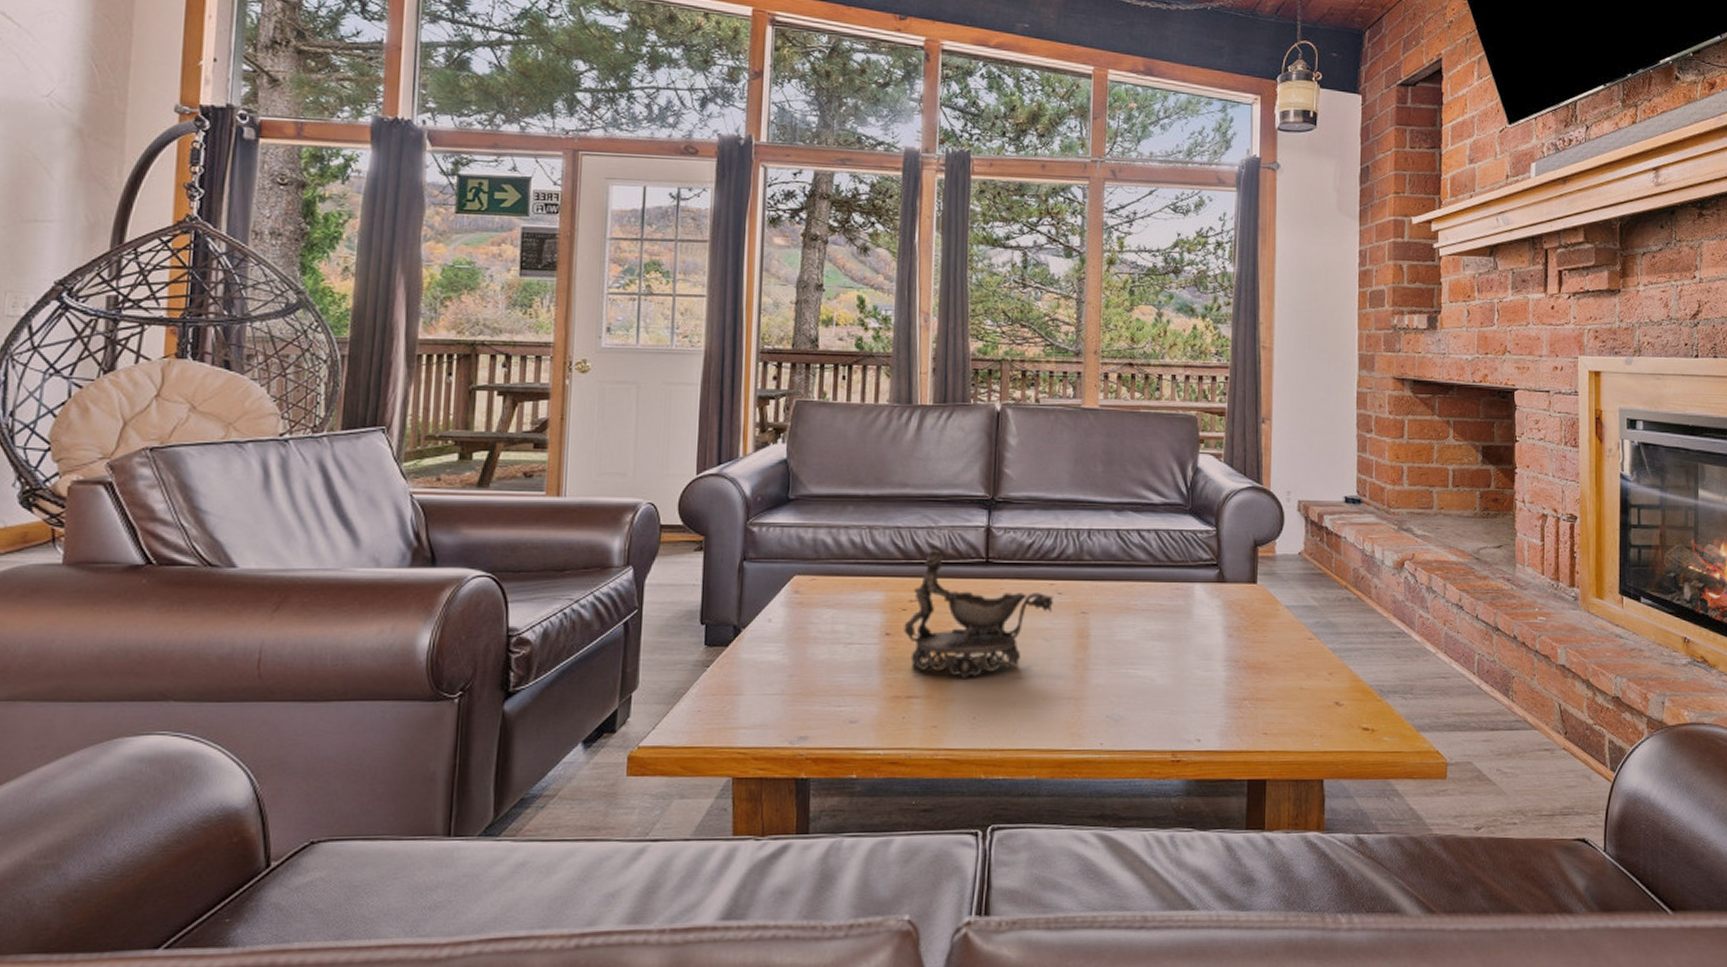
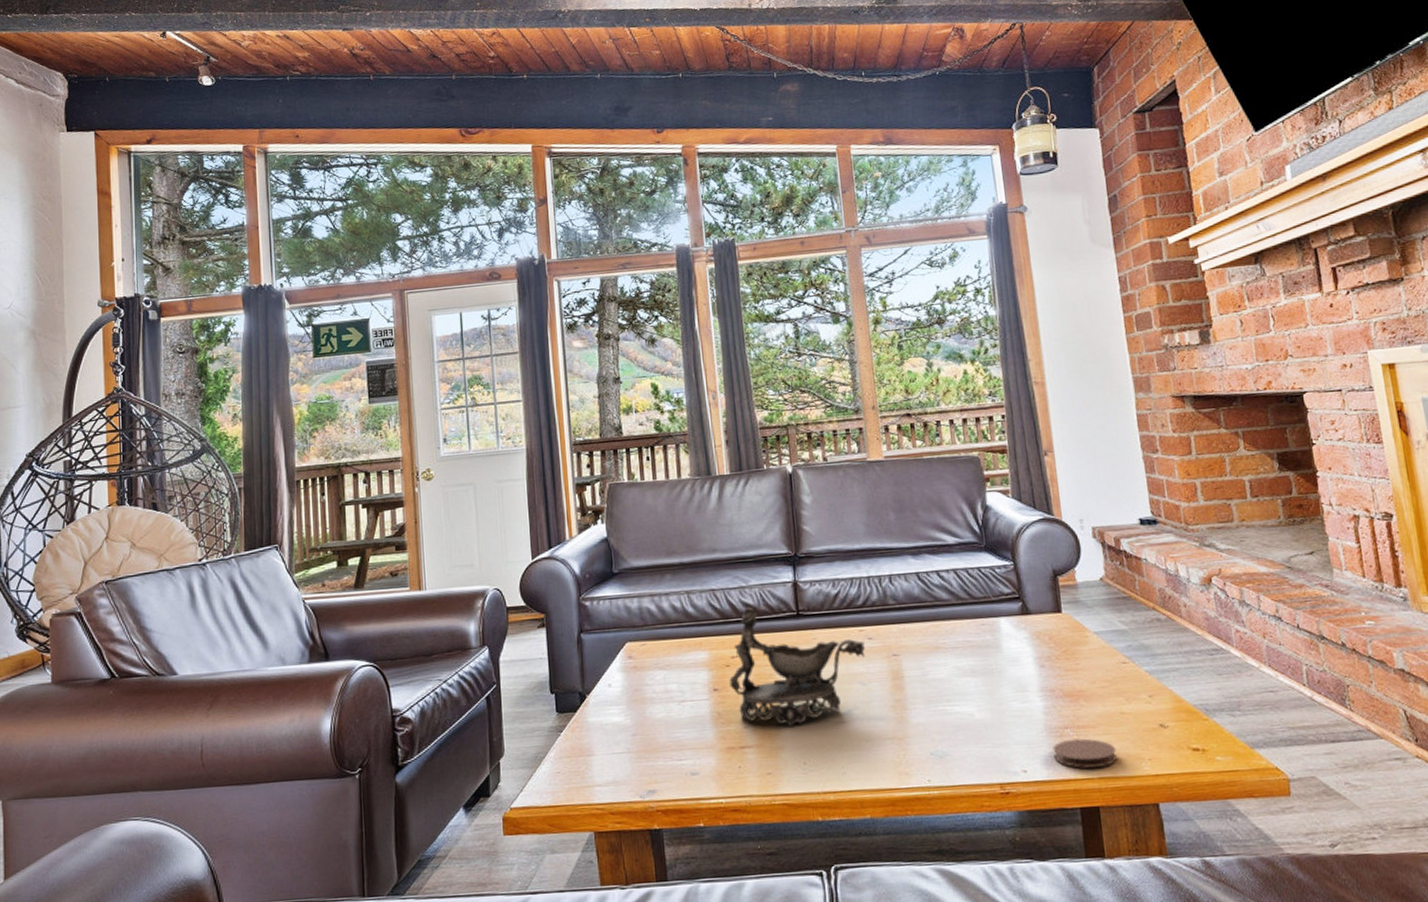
coaster: none [1229,711,1290,741] -> present [1052,738,1117,768]

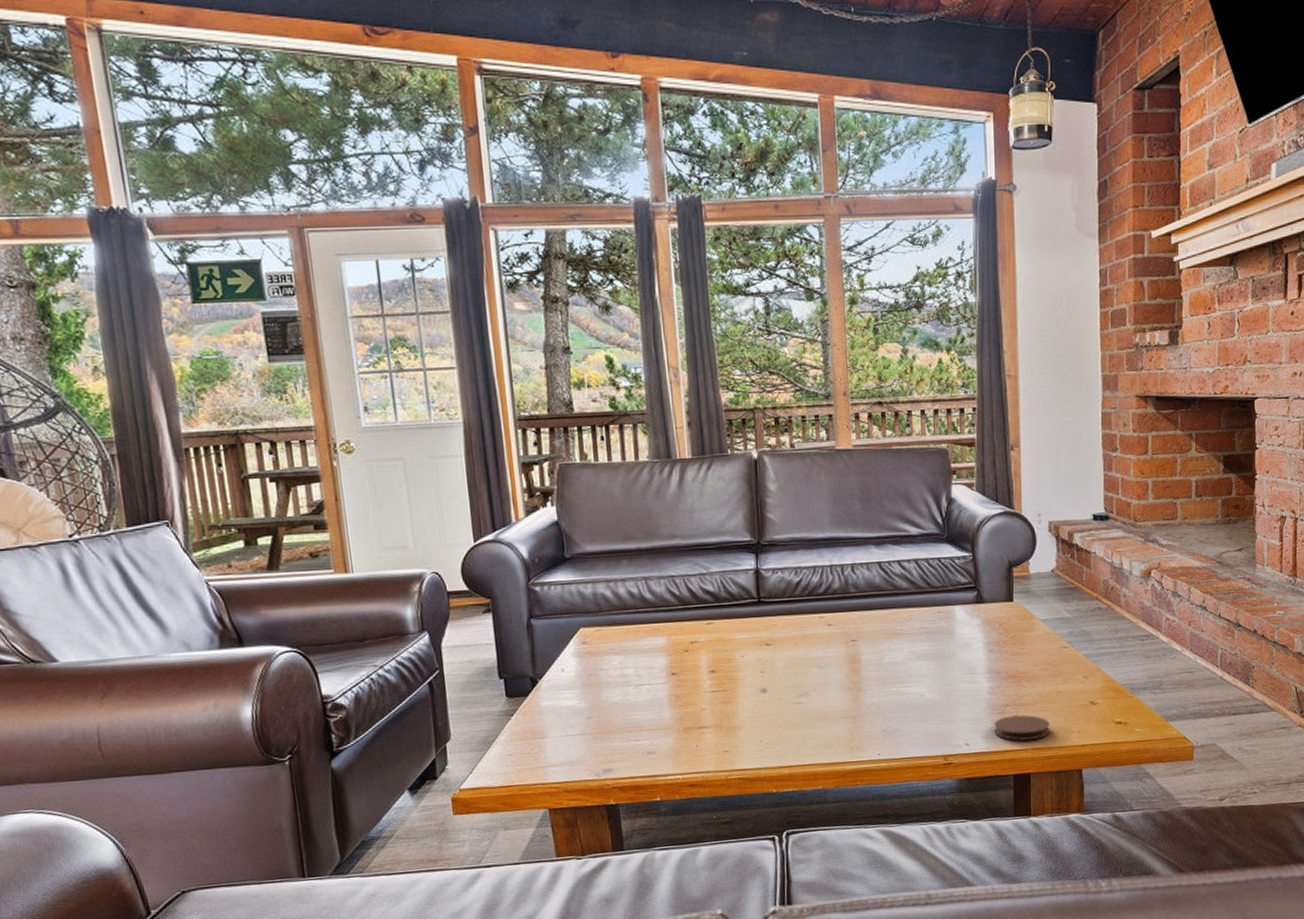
decorative bowl: present [729,606,866,726] -> none [688,593,825,707]

